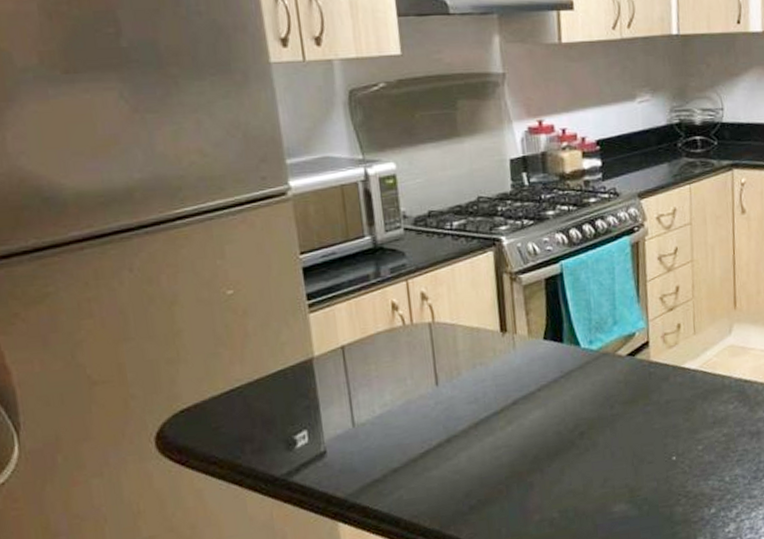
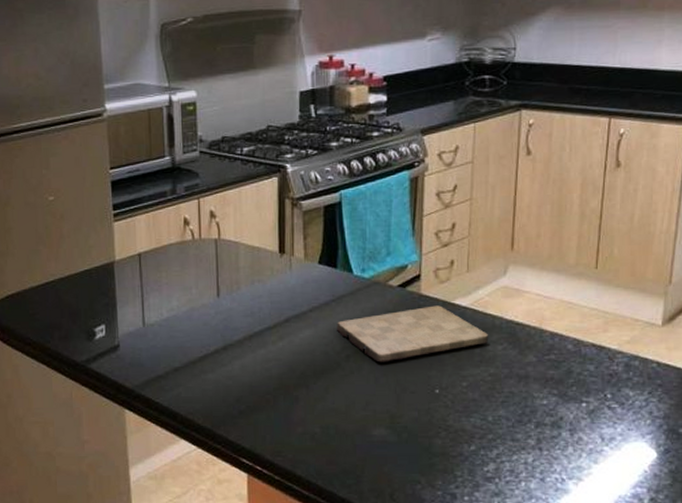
cutting board: none [567,371,720,436] -> present [337,305,489,362]

